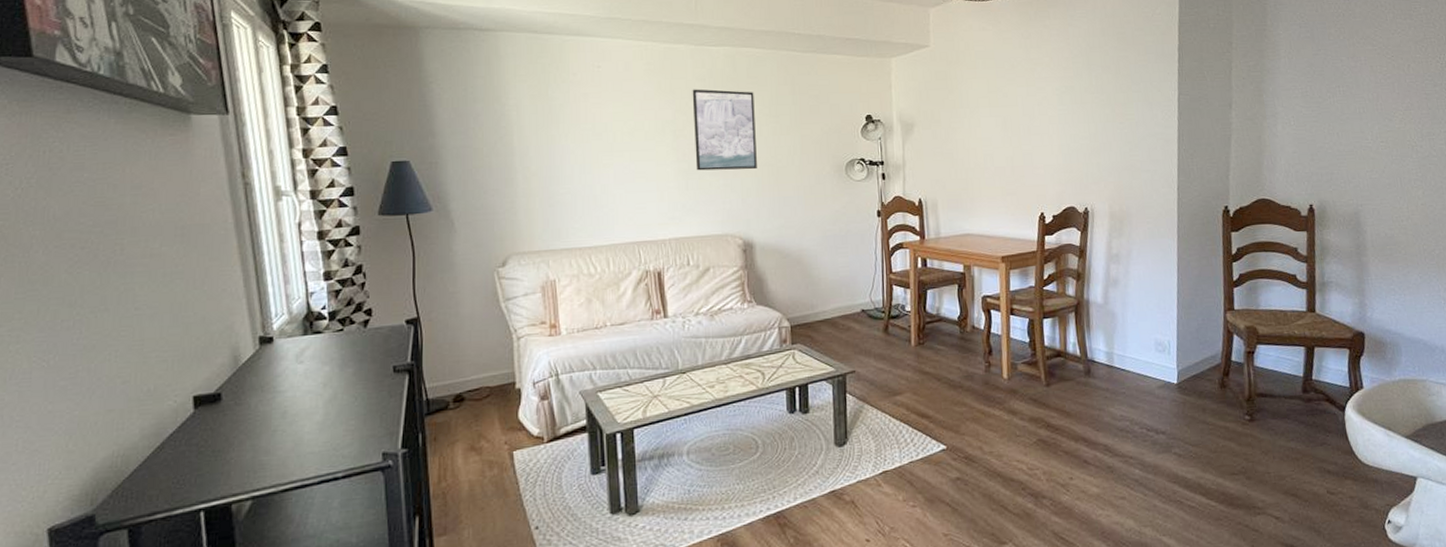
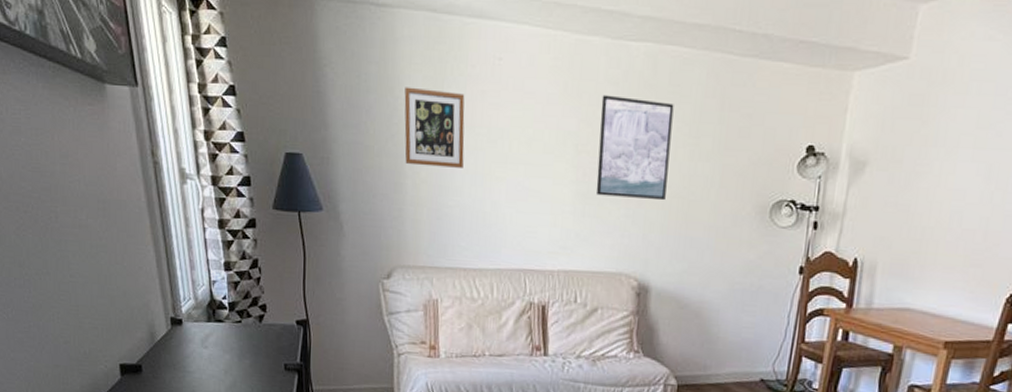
picture frame: none [511,95,572,161] -> present [404,87,465,168]

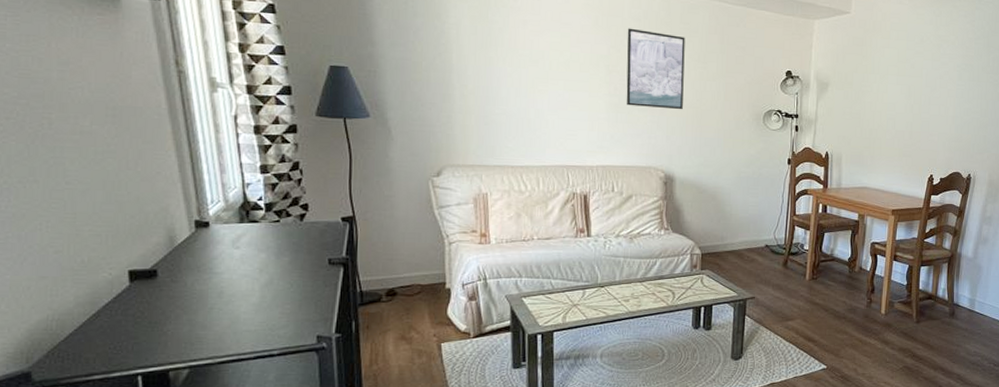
picture frame: present [404,87,465,168] -> none [451,14,509,82]

